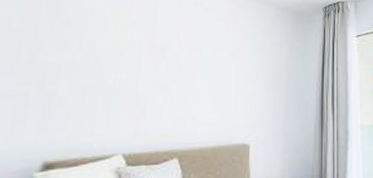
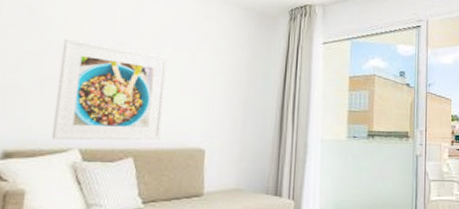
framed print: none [93,47,209,148] -> present [51,38,168,141]

